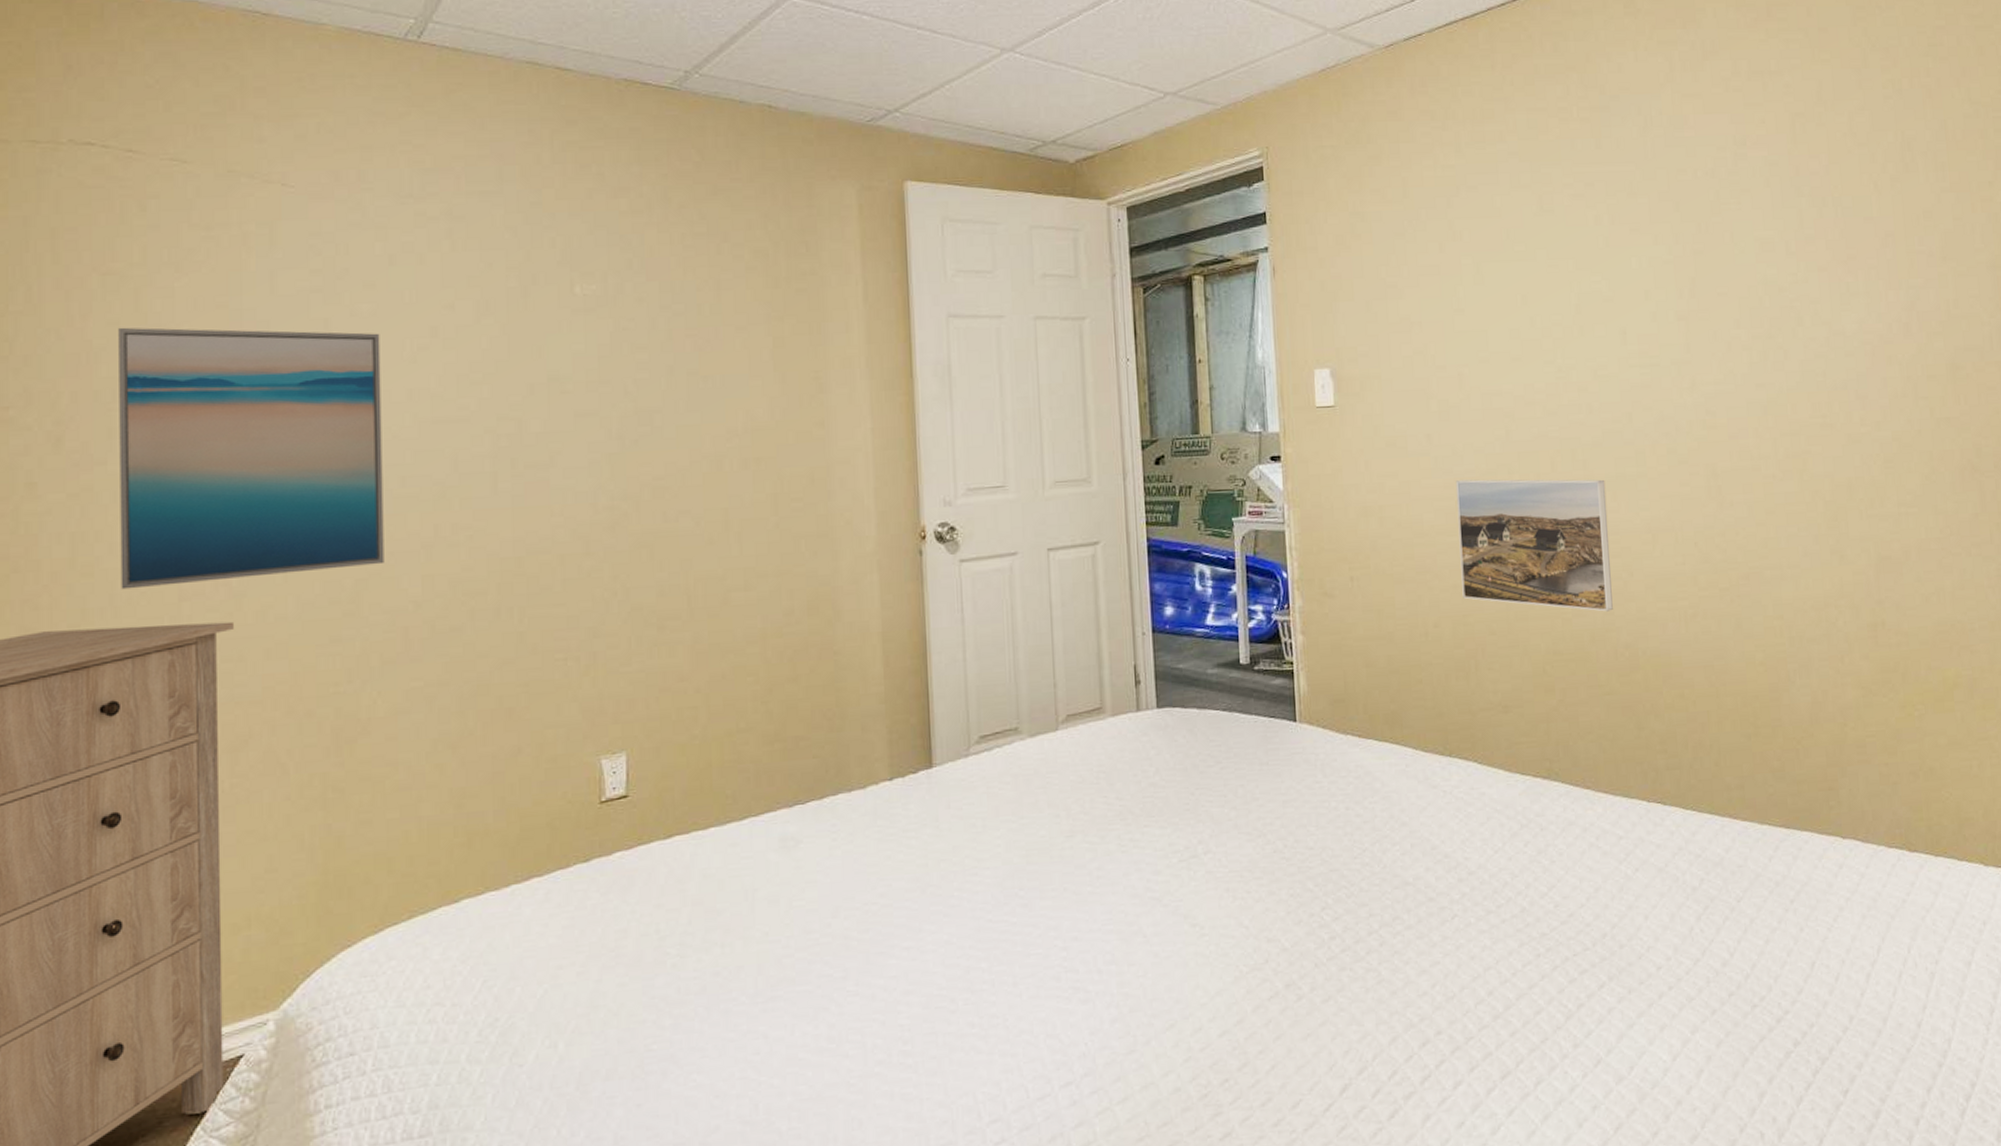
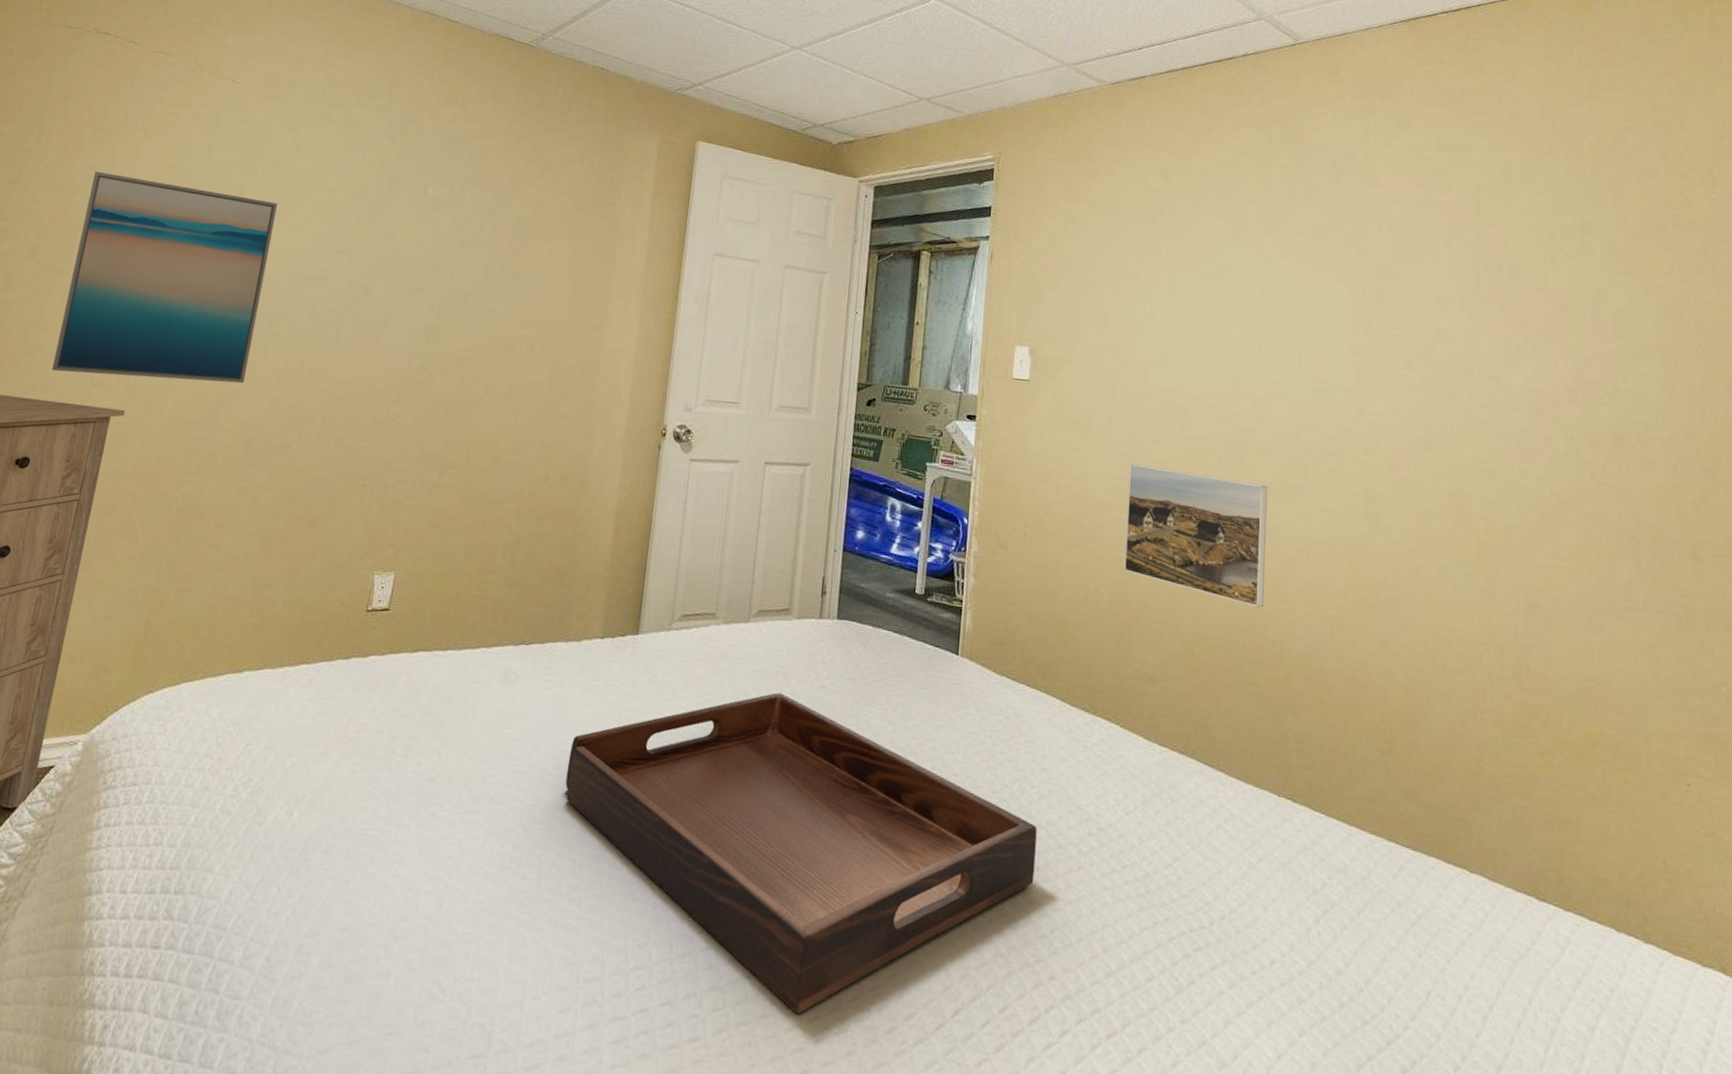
serving tray: none [875,800,1408,1129] -> present [565,693,1037,1014]

